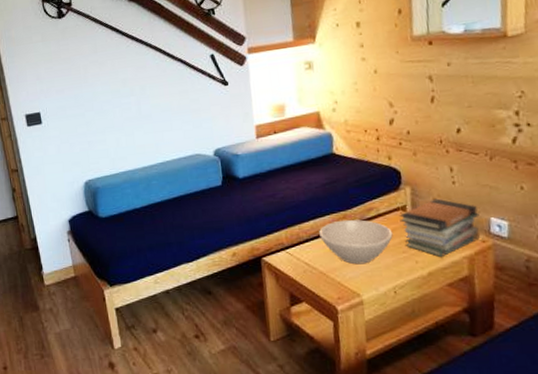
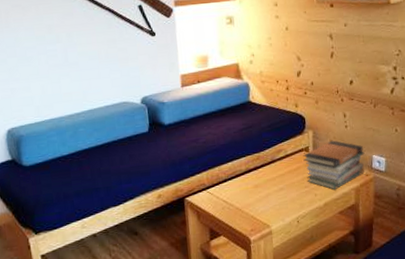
bowl: present [319,219,393,265] -> none [236,160,298,200]

